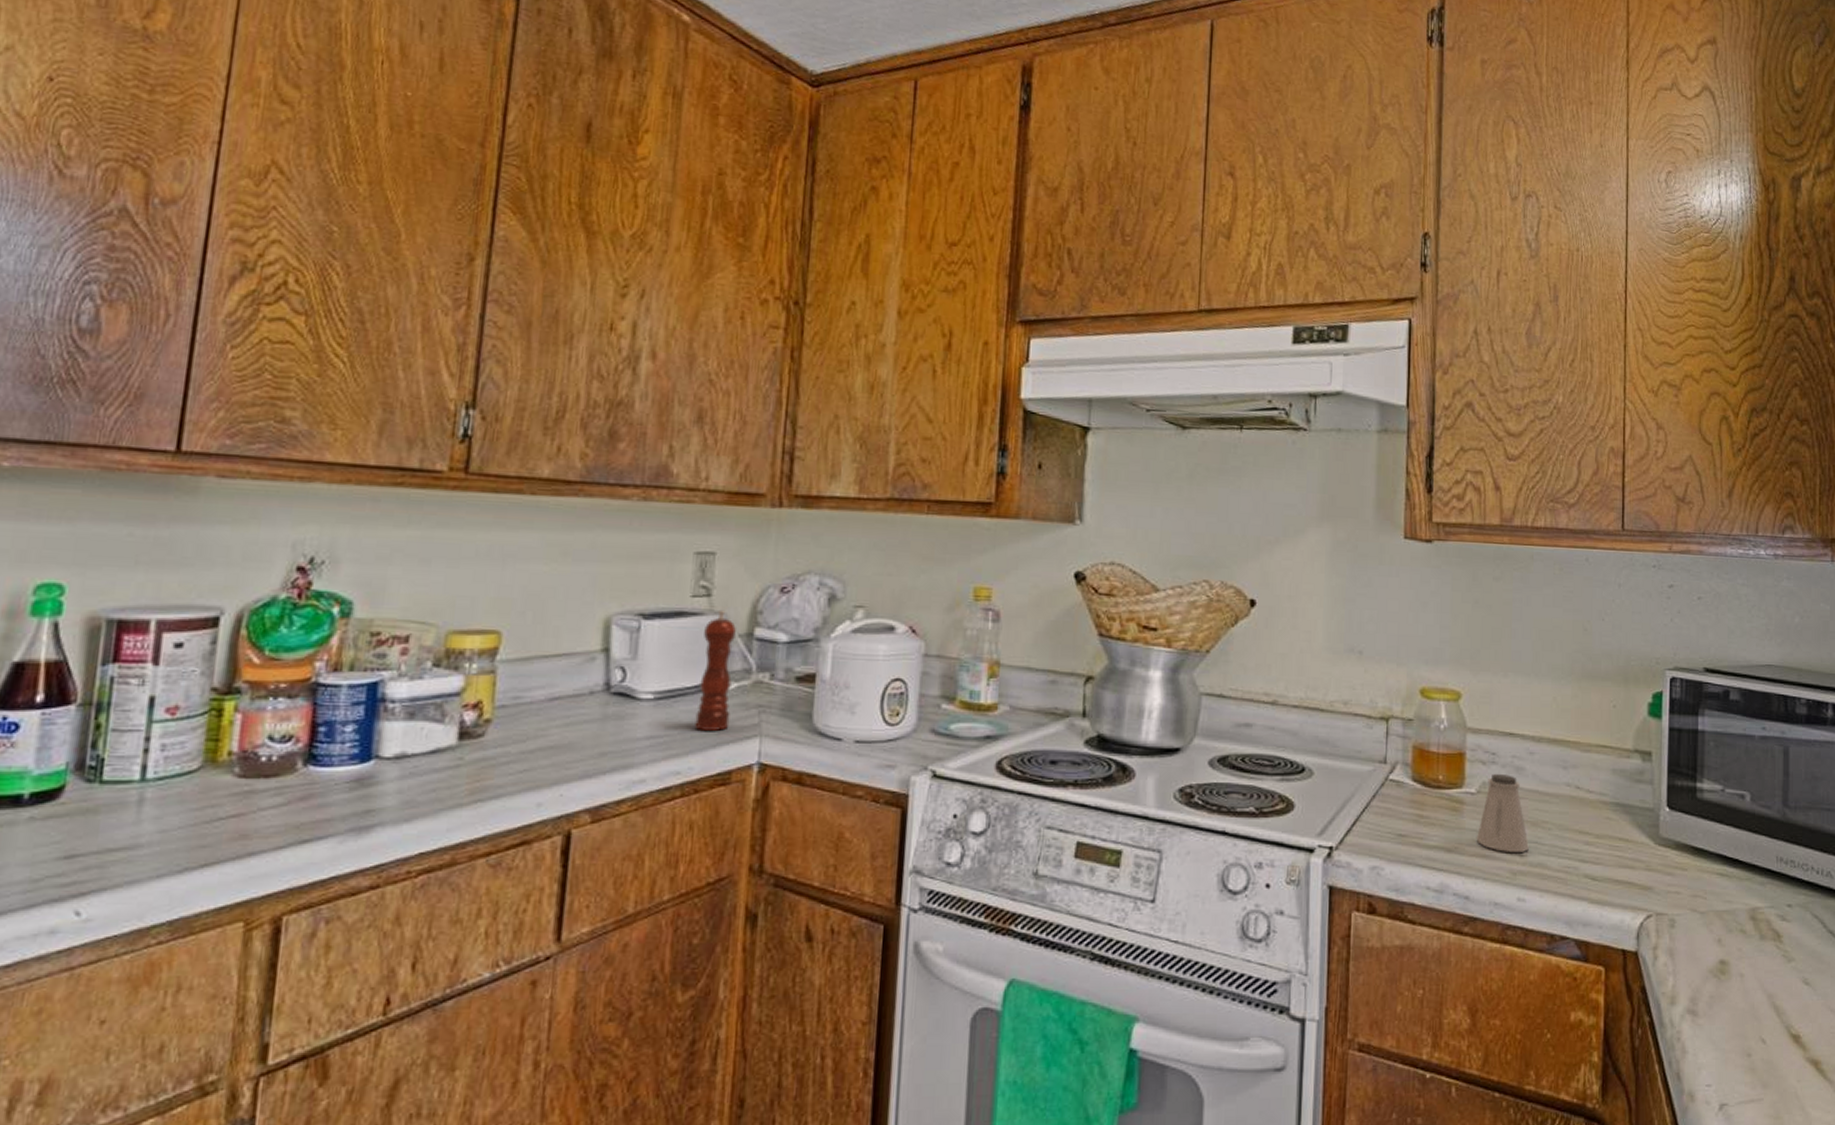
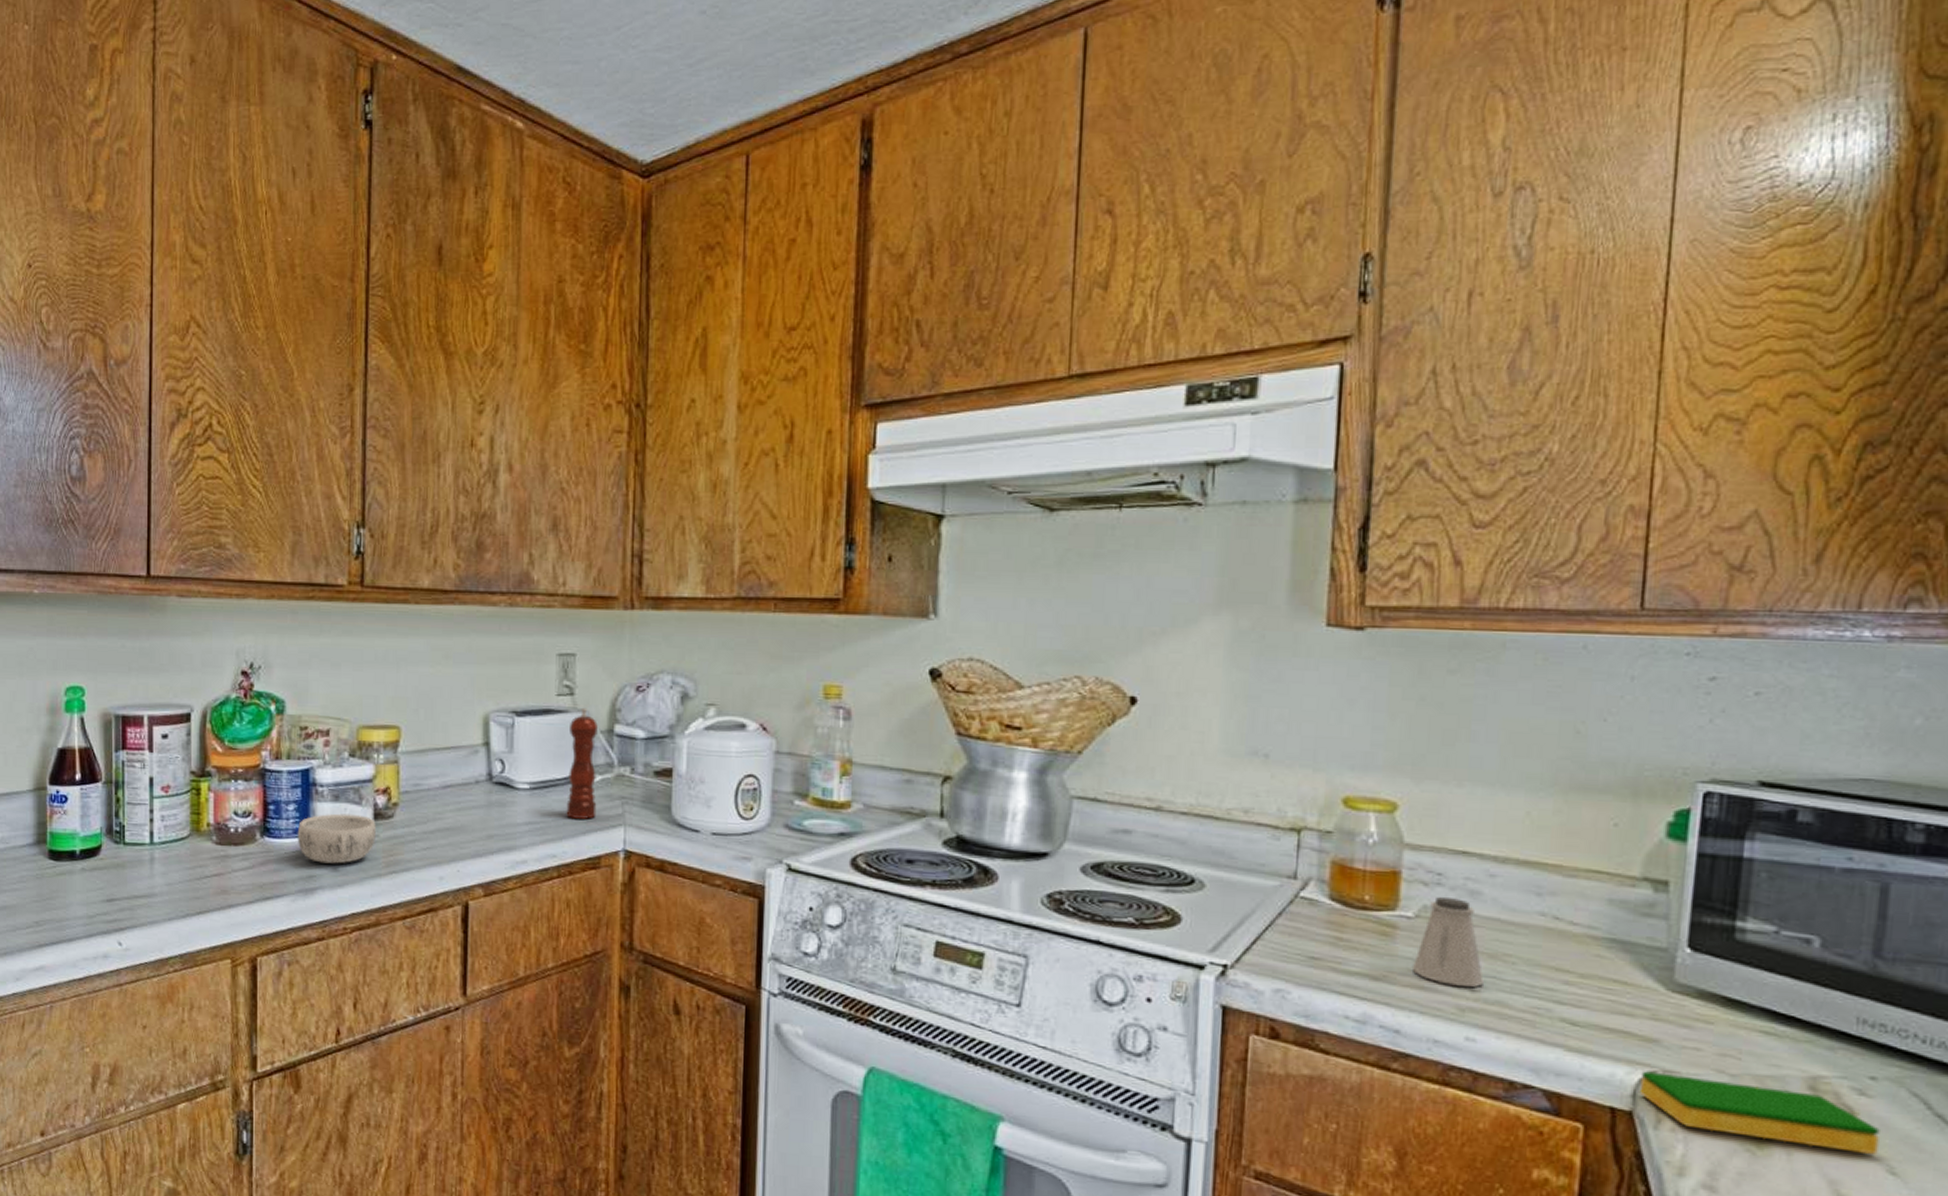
decorative bowl: none [353,734,461,794] -> present [297,813,377,864]
dish sponge: none [1641,915,1797,969] -> present [1639,1071,1881,1154]

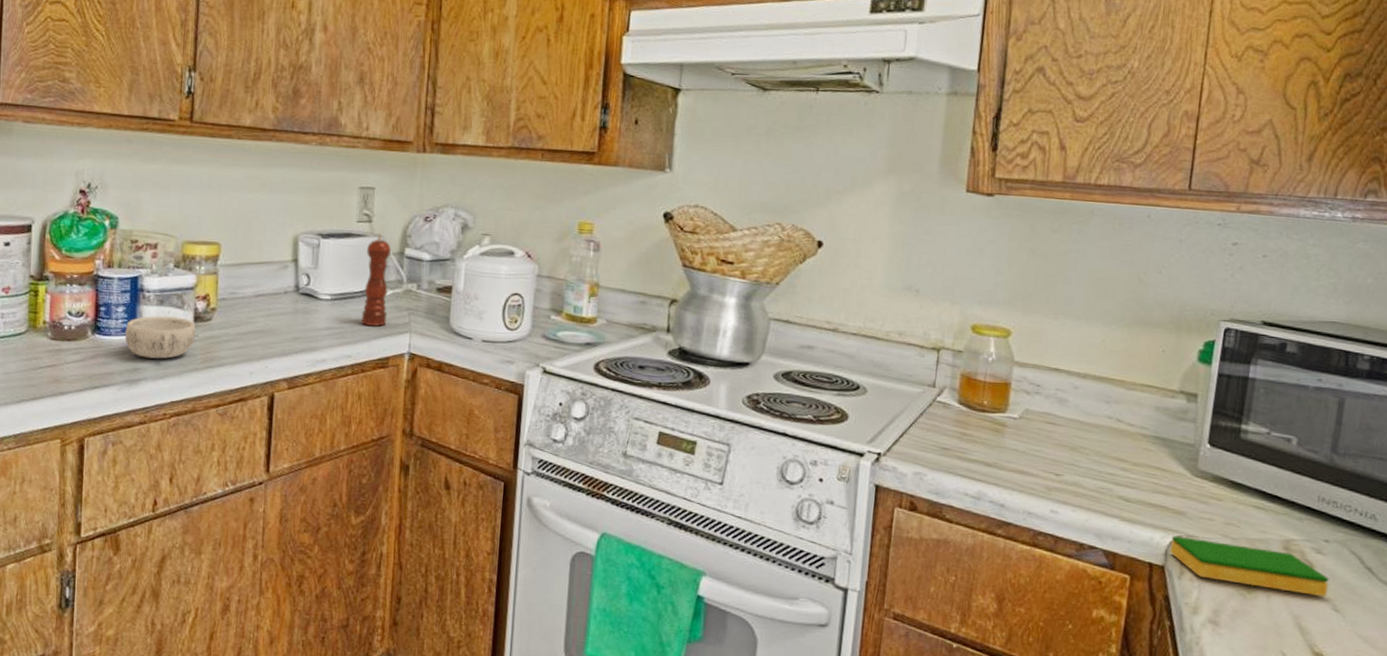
saltshaker: present [1411,896,1484,987] -> none [1015,402,1066,472]

